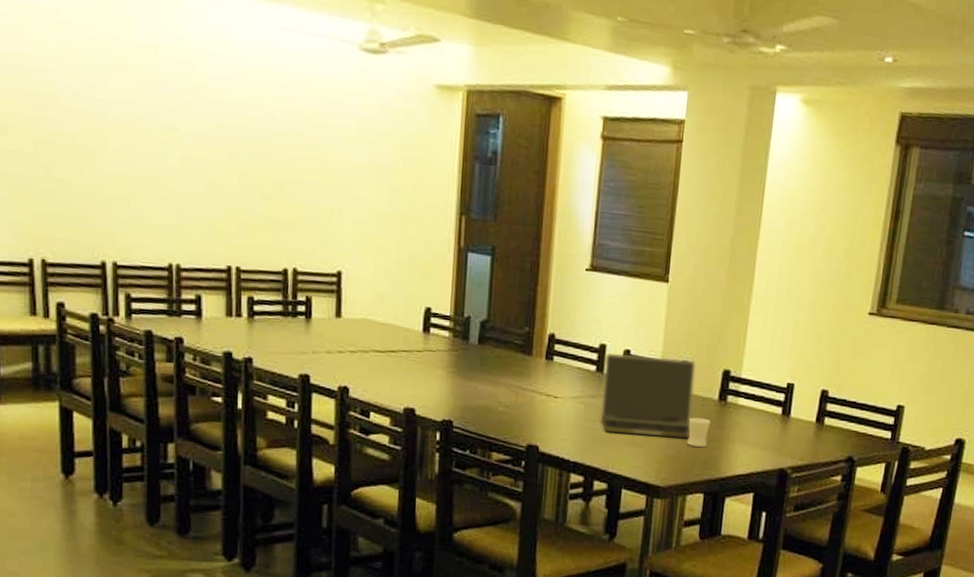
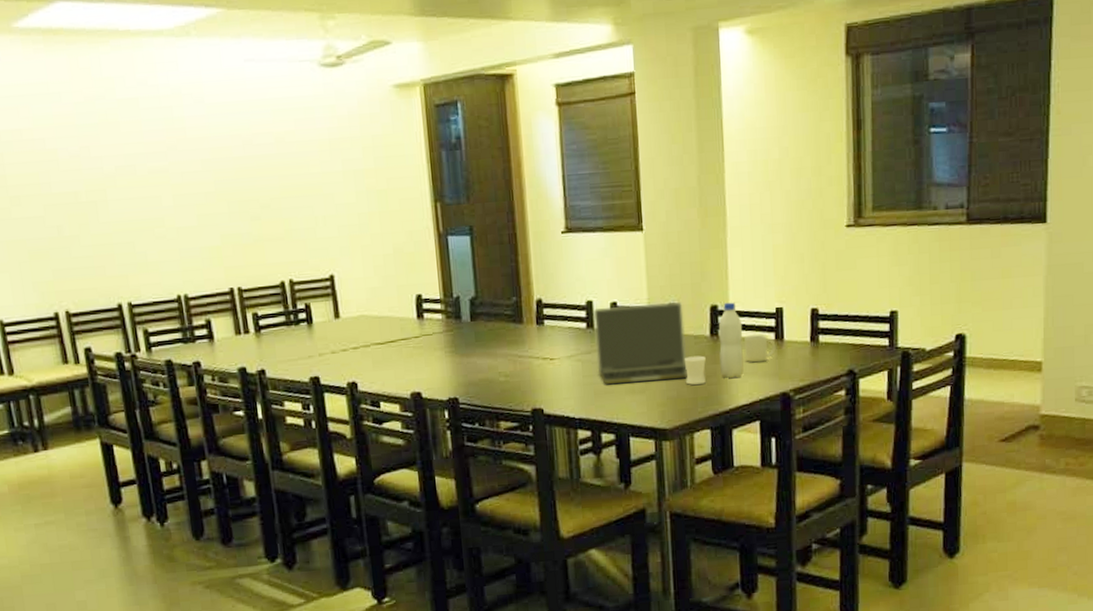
water bottle: none [723,369,752,447] -> present [718,302,744,379]
mug: none [748,405,782,435] -> present [743,334,776,363]

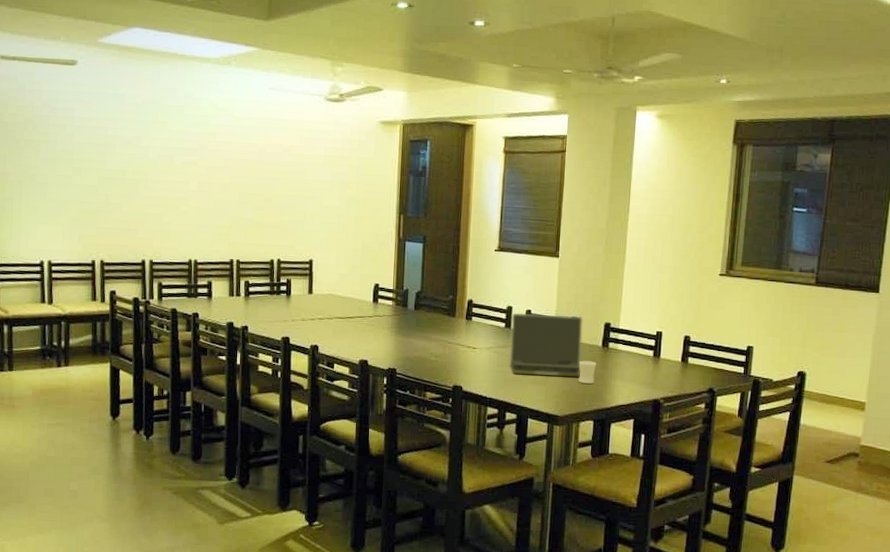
water bottle: present [718,302,744,379] -> none [607,322,629,383]
mug: present [743,334,776,363] -> none [627,350,653,373]

